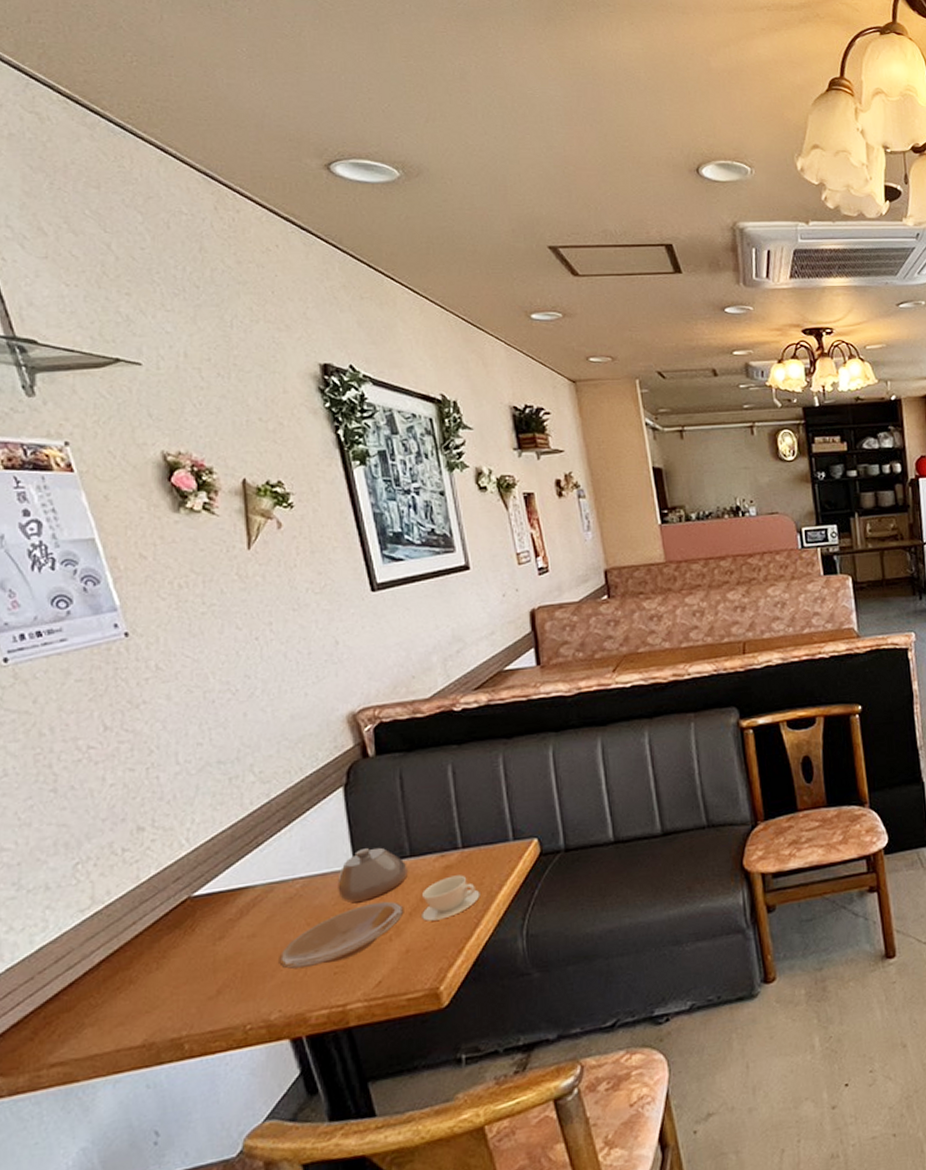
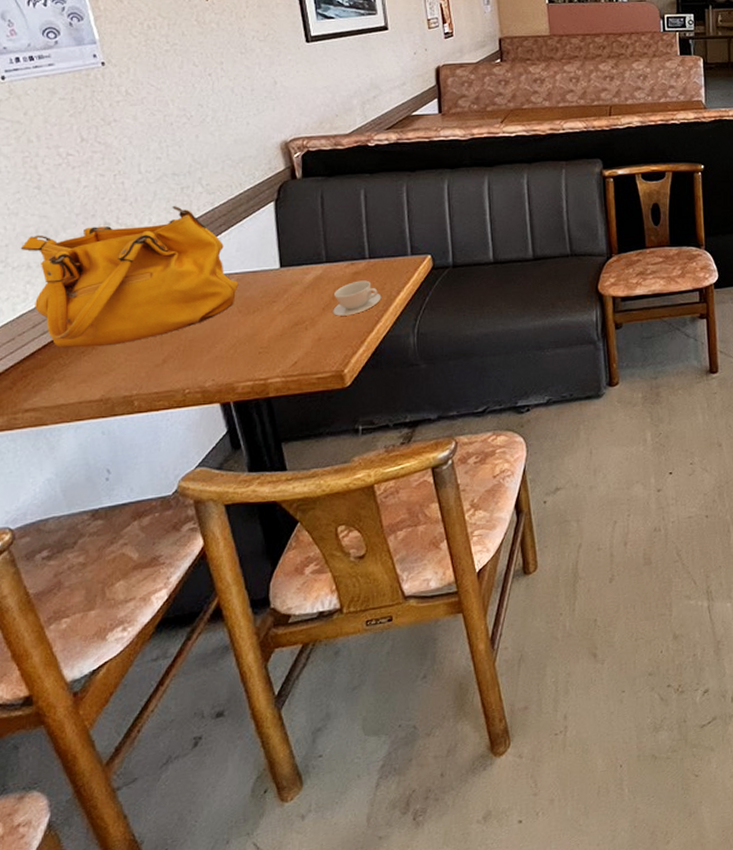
handbag: none [35,801,305,986] -> present [20,206,239,349]
saucer: present [279,901,404,970] -> none [214,297,319,347]
sugar bowl: present [337,847,409,904] -> none [265,253,324,297]

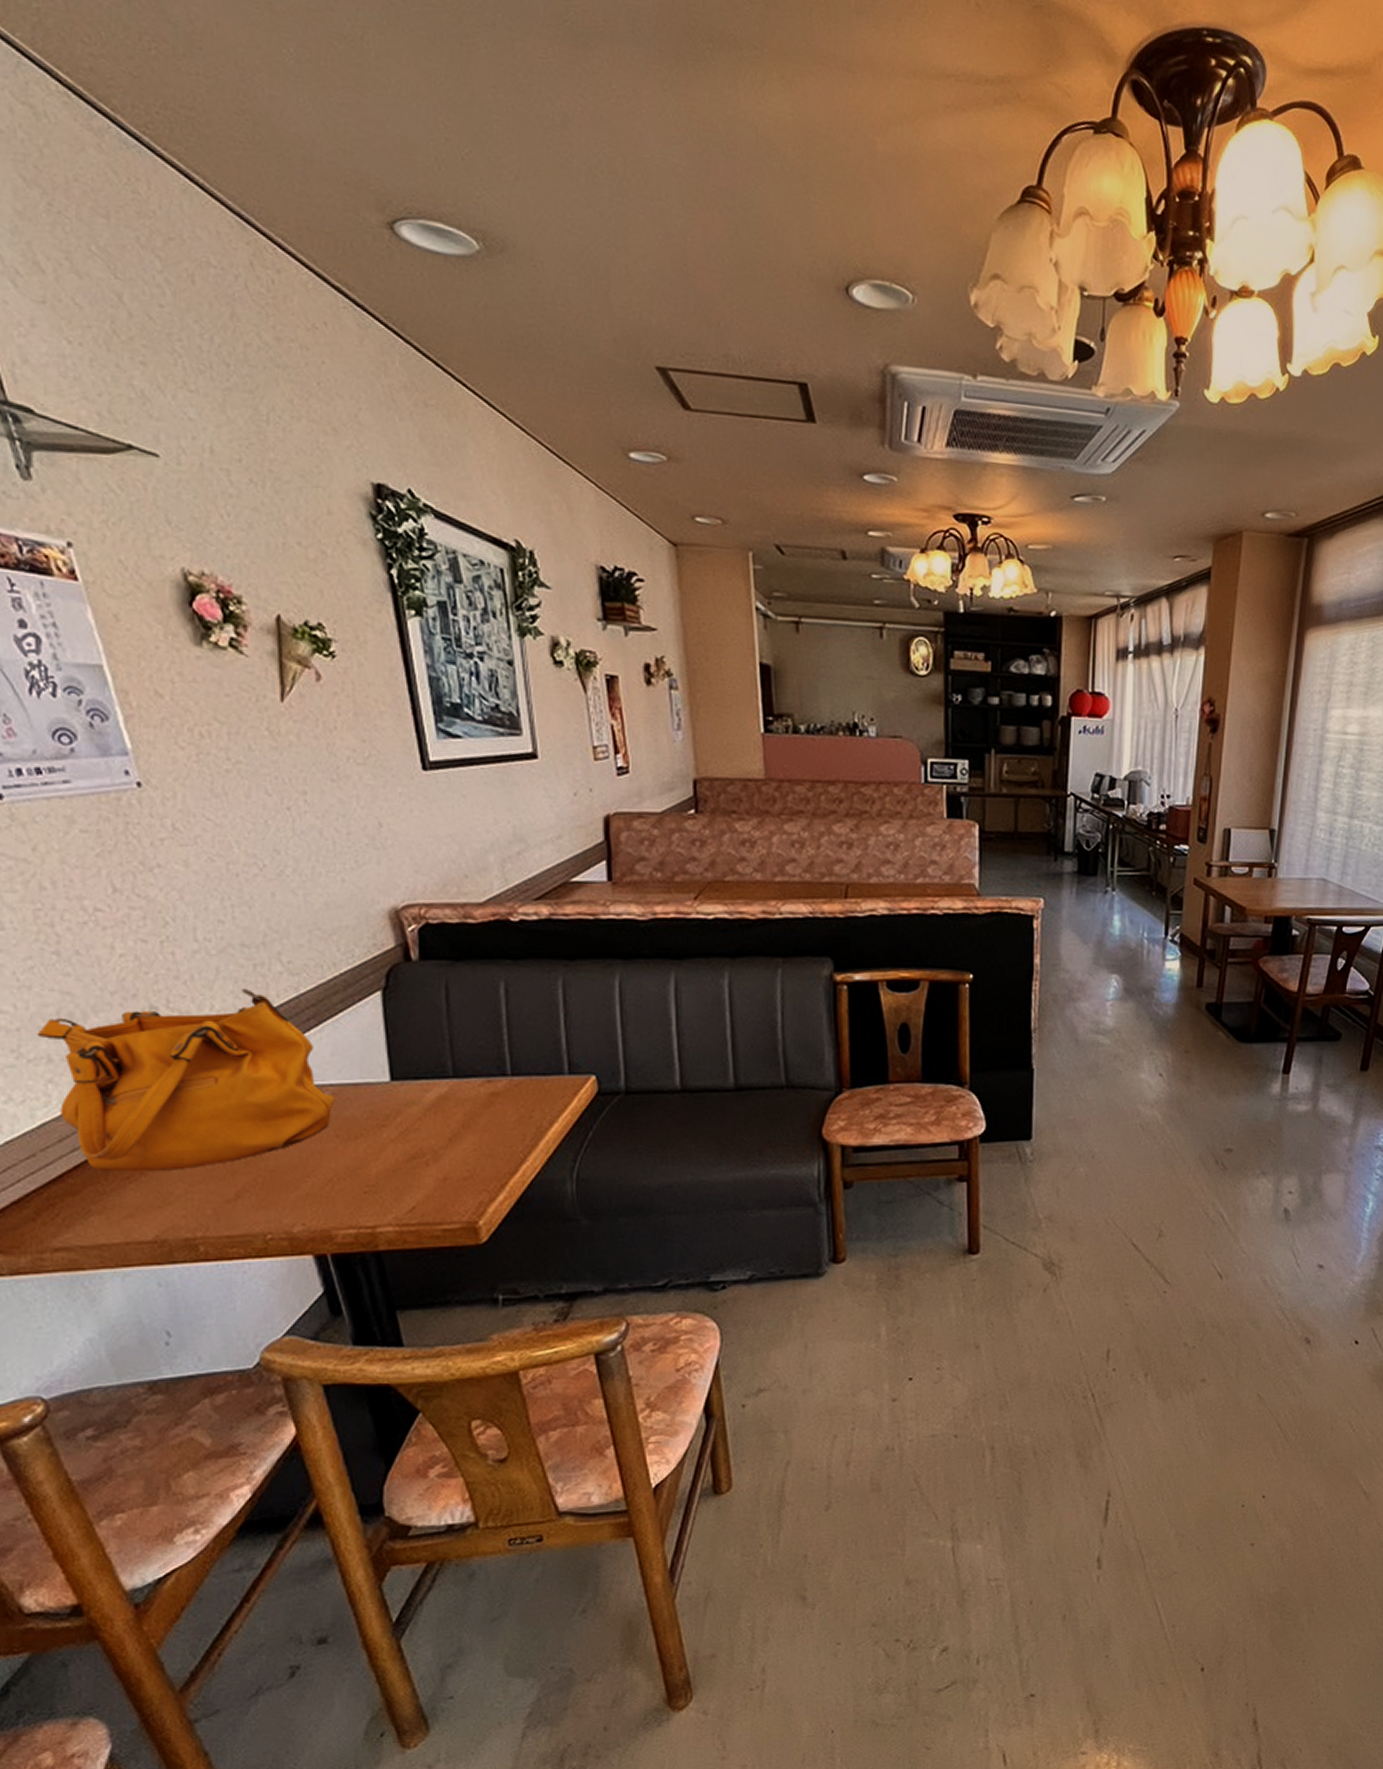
teacup: present [333,280,382,316] -> none [463,1104,529,1150]

